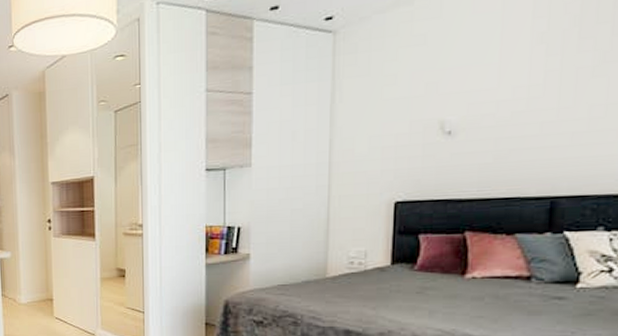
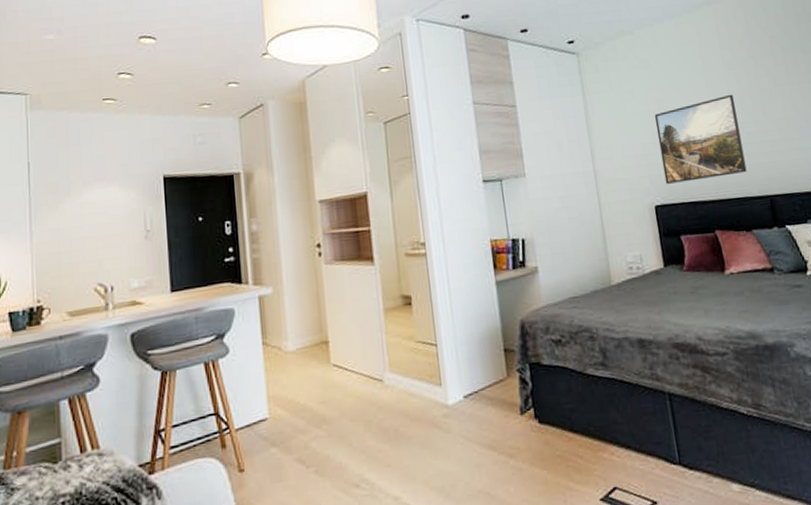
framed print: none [414,74,534,179] -> present [654,94,747,184]

